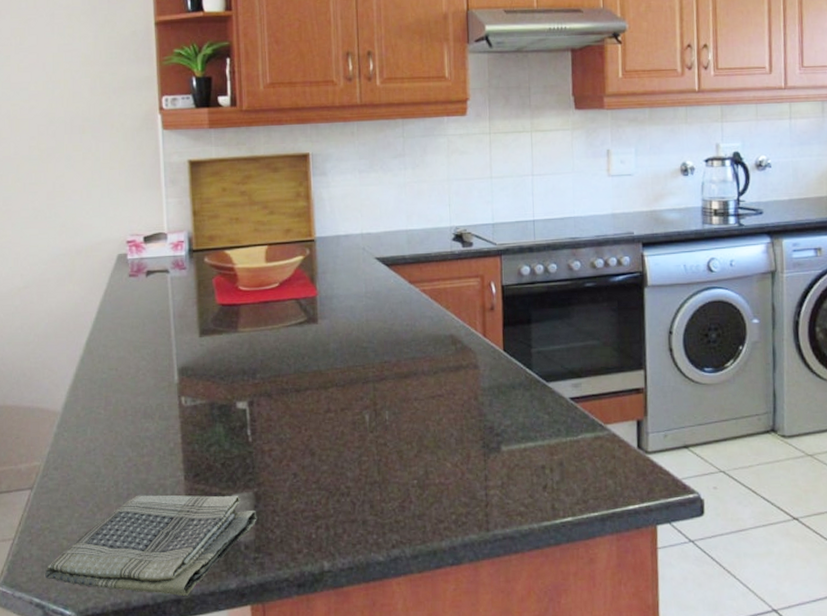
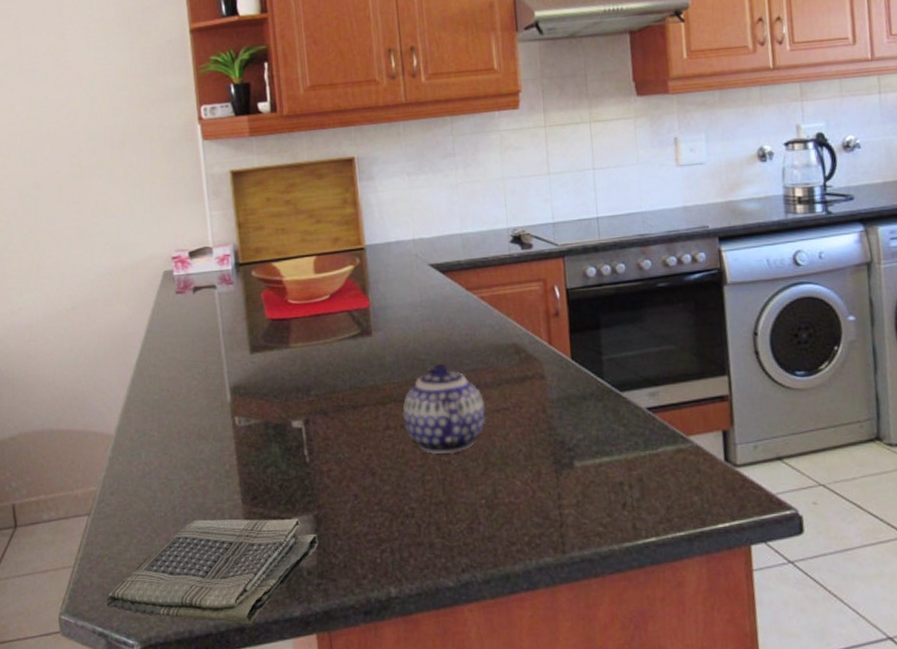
teapot: none [342,351,421,437] -> present [402,363,486,455]

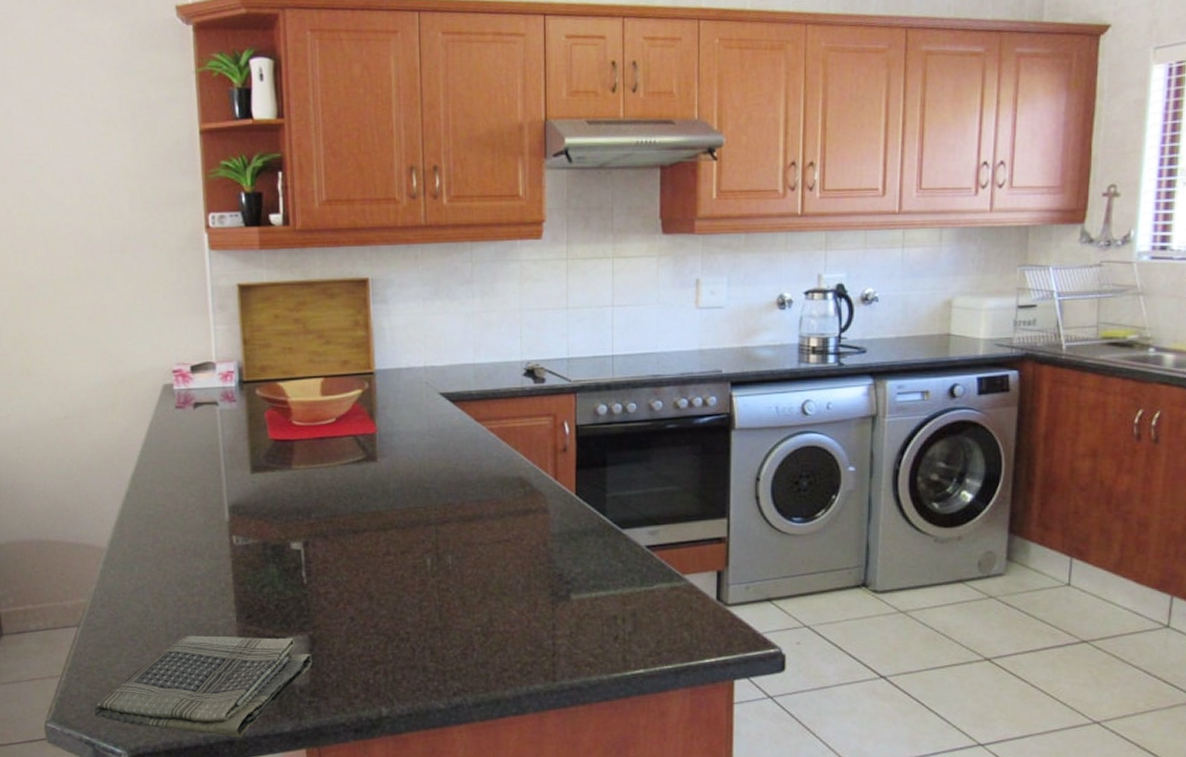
teapot: present [402,363,486,455] -> none [403,492,486,582]

